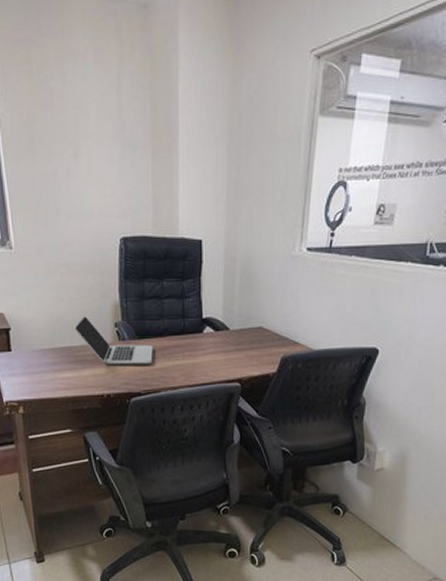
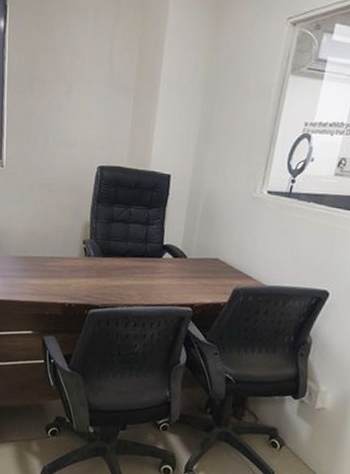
laptop: present [74,315,153,365] -> none [47,230,115,281]

